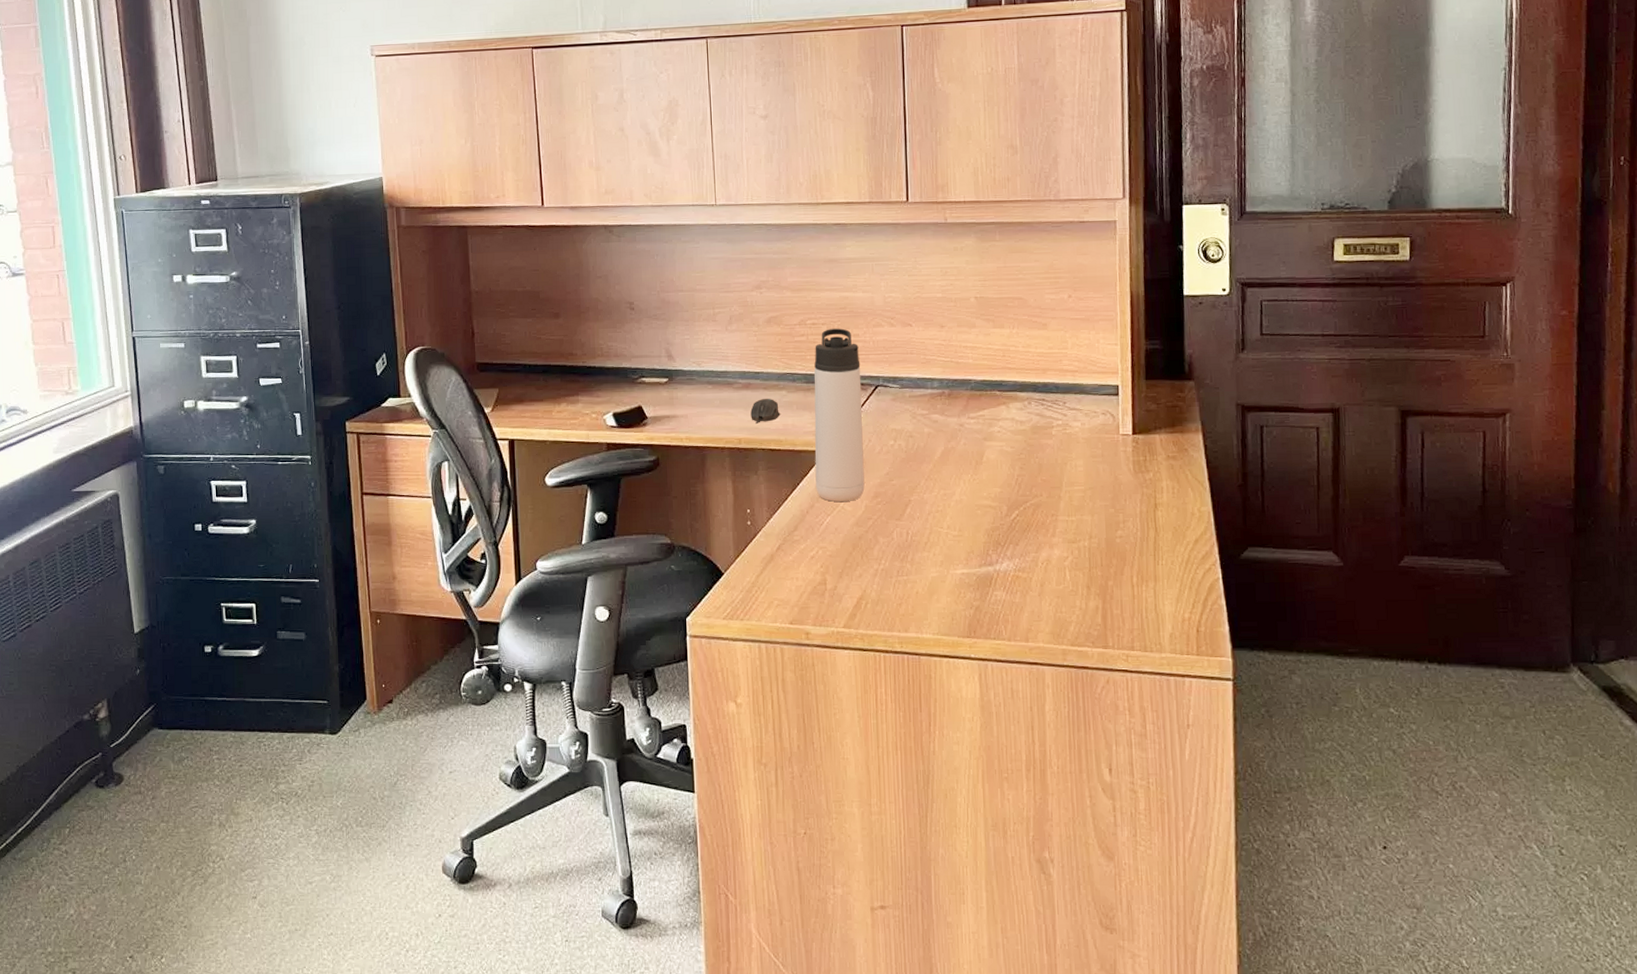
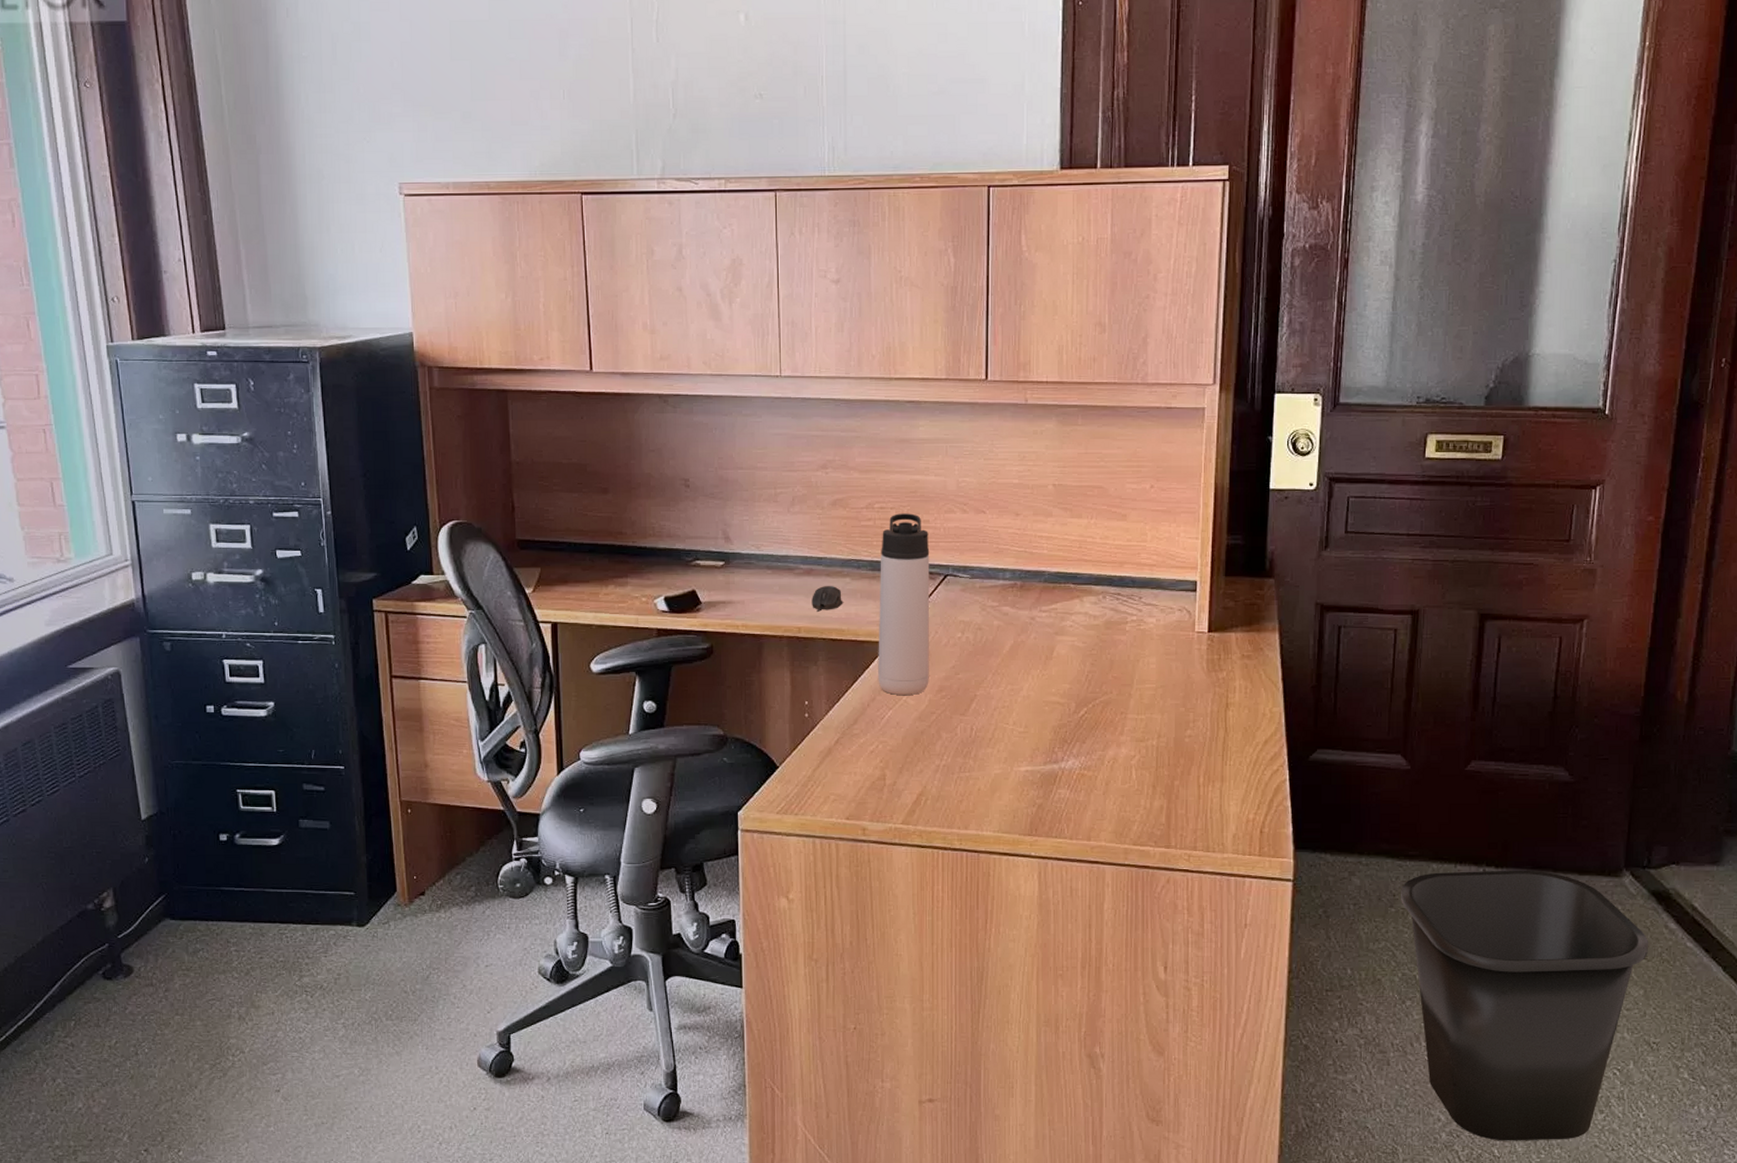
waste bin: none [1343,666,1605,951] -> present [1401,870,1649,1141]

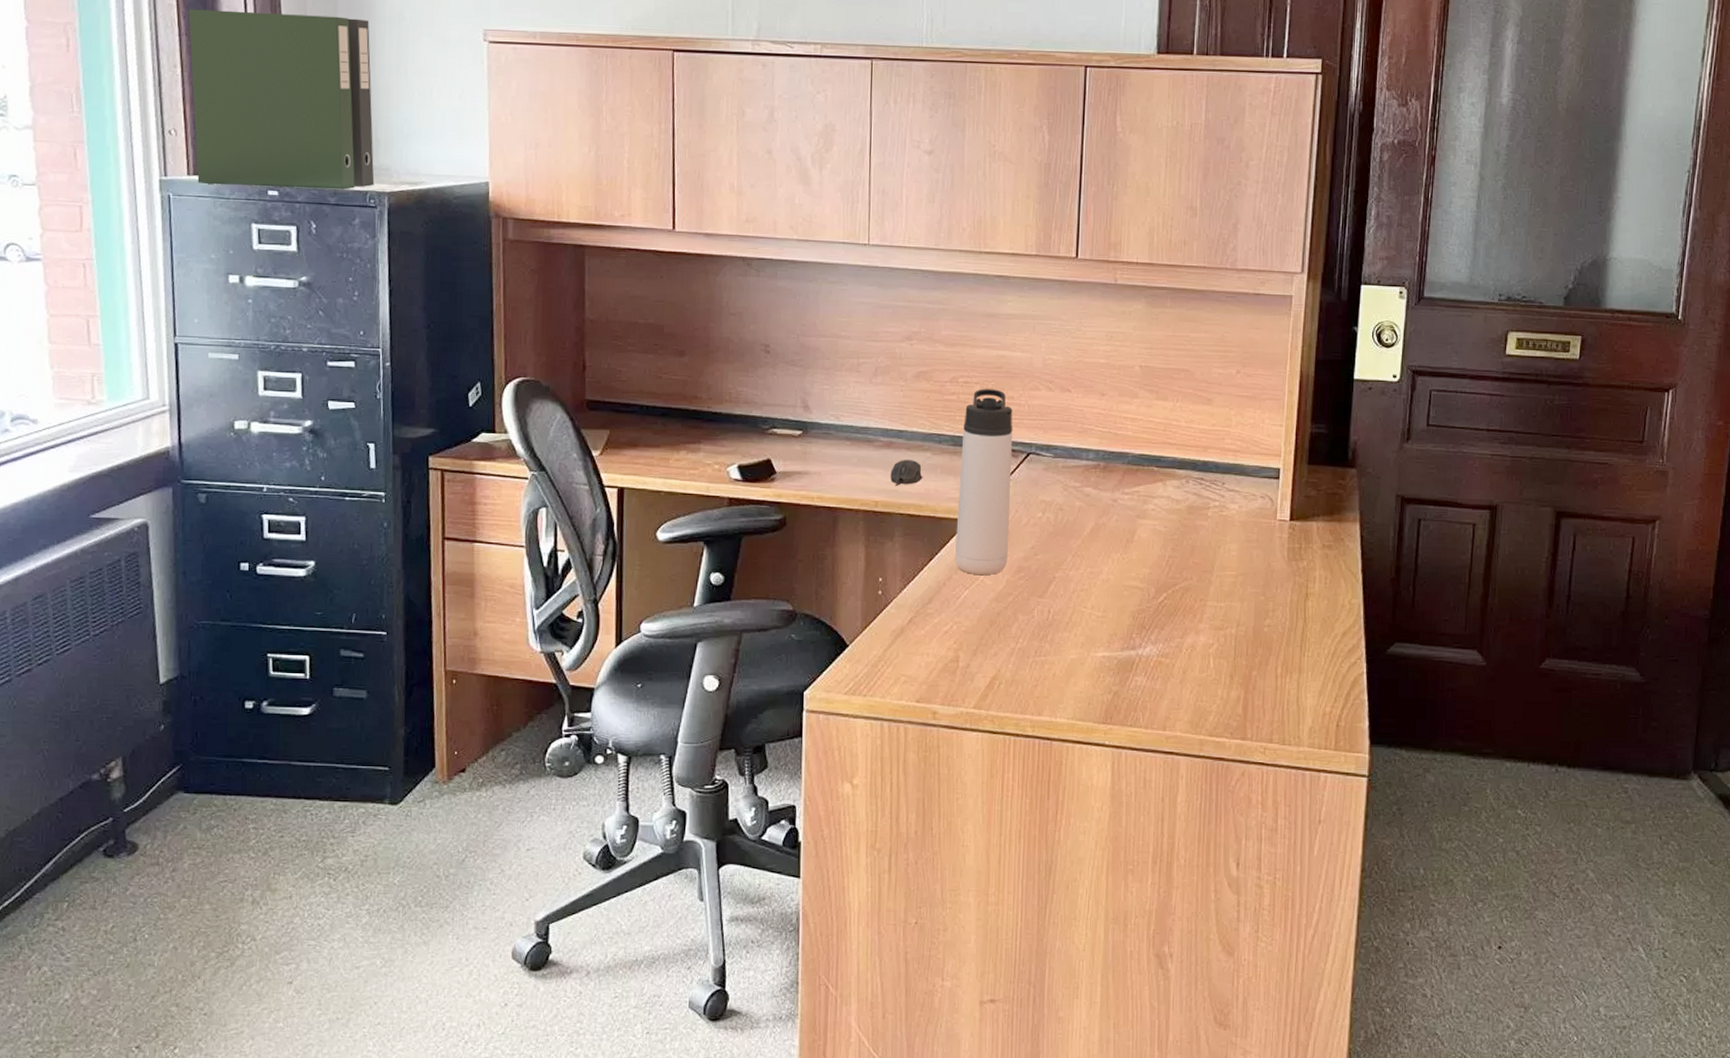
binder: none [121,178,306,348] -> present [188,9,375,190]
waste bin: present [1401,870,1649,1141] -> none [1474,770,1716,1050]

